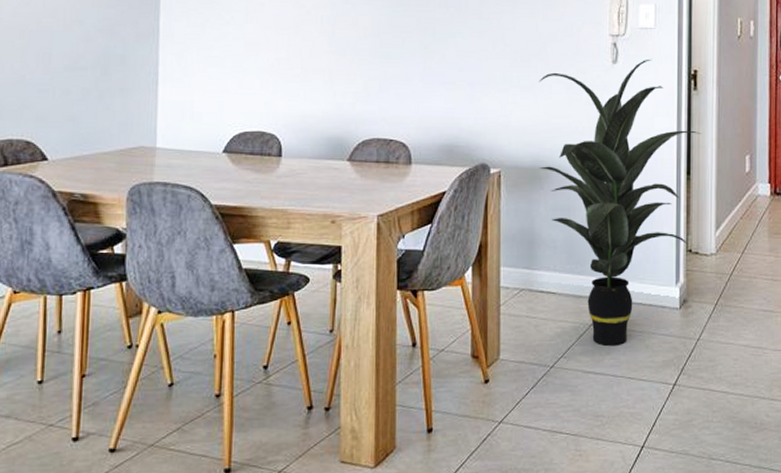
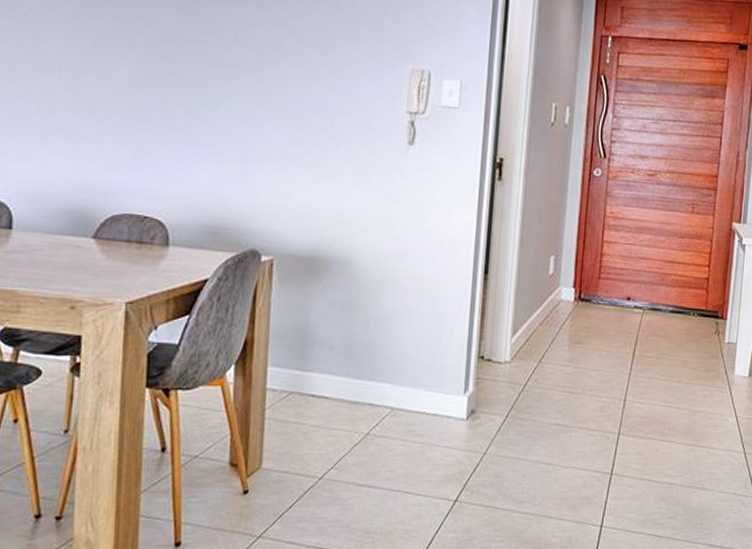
indoor plant: present [538,59,702,345] -> none [318,142,504,457]

